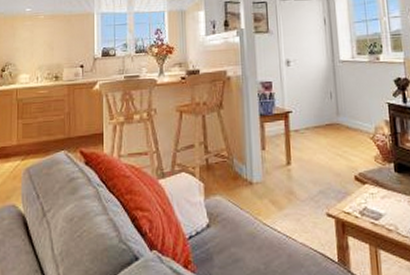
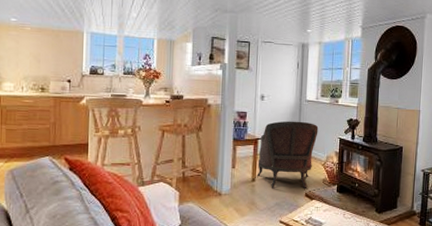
armchair: none [291,86,360,173] -> present [257,121,319,190]

